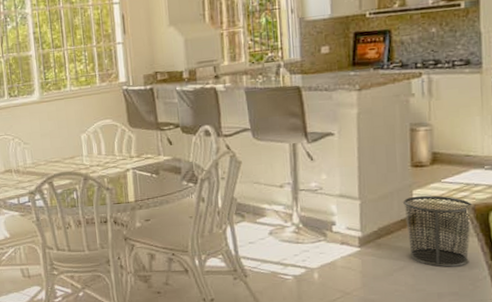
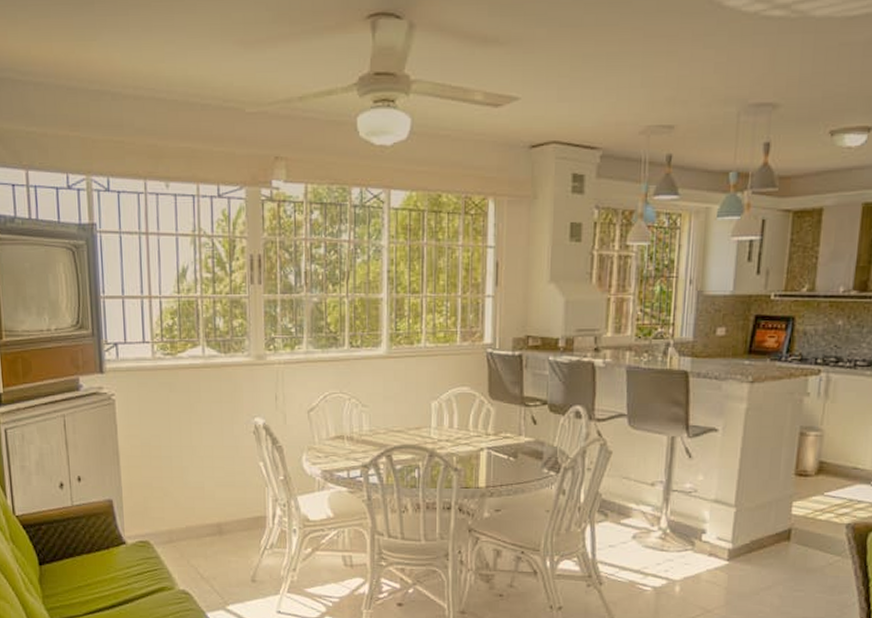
waste bin: present [402,195,474,267] -> none [779,508,854,590]

